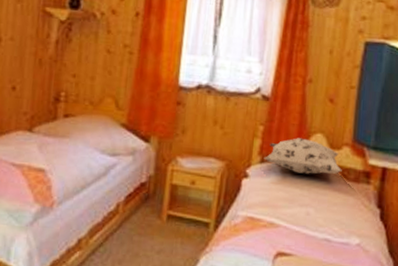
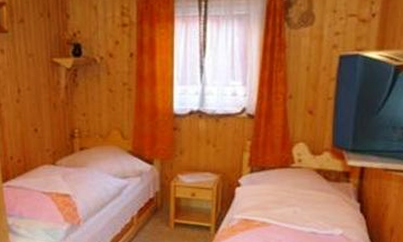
decorative pillow: present [263,138,342,175] -> none [253,148,324,180]

